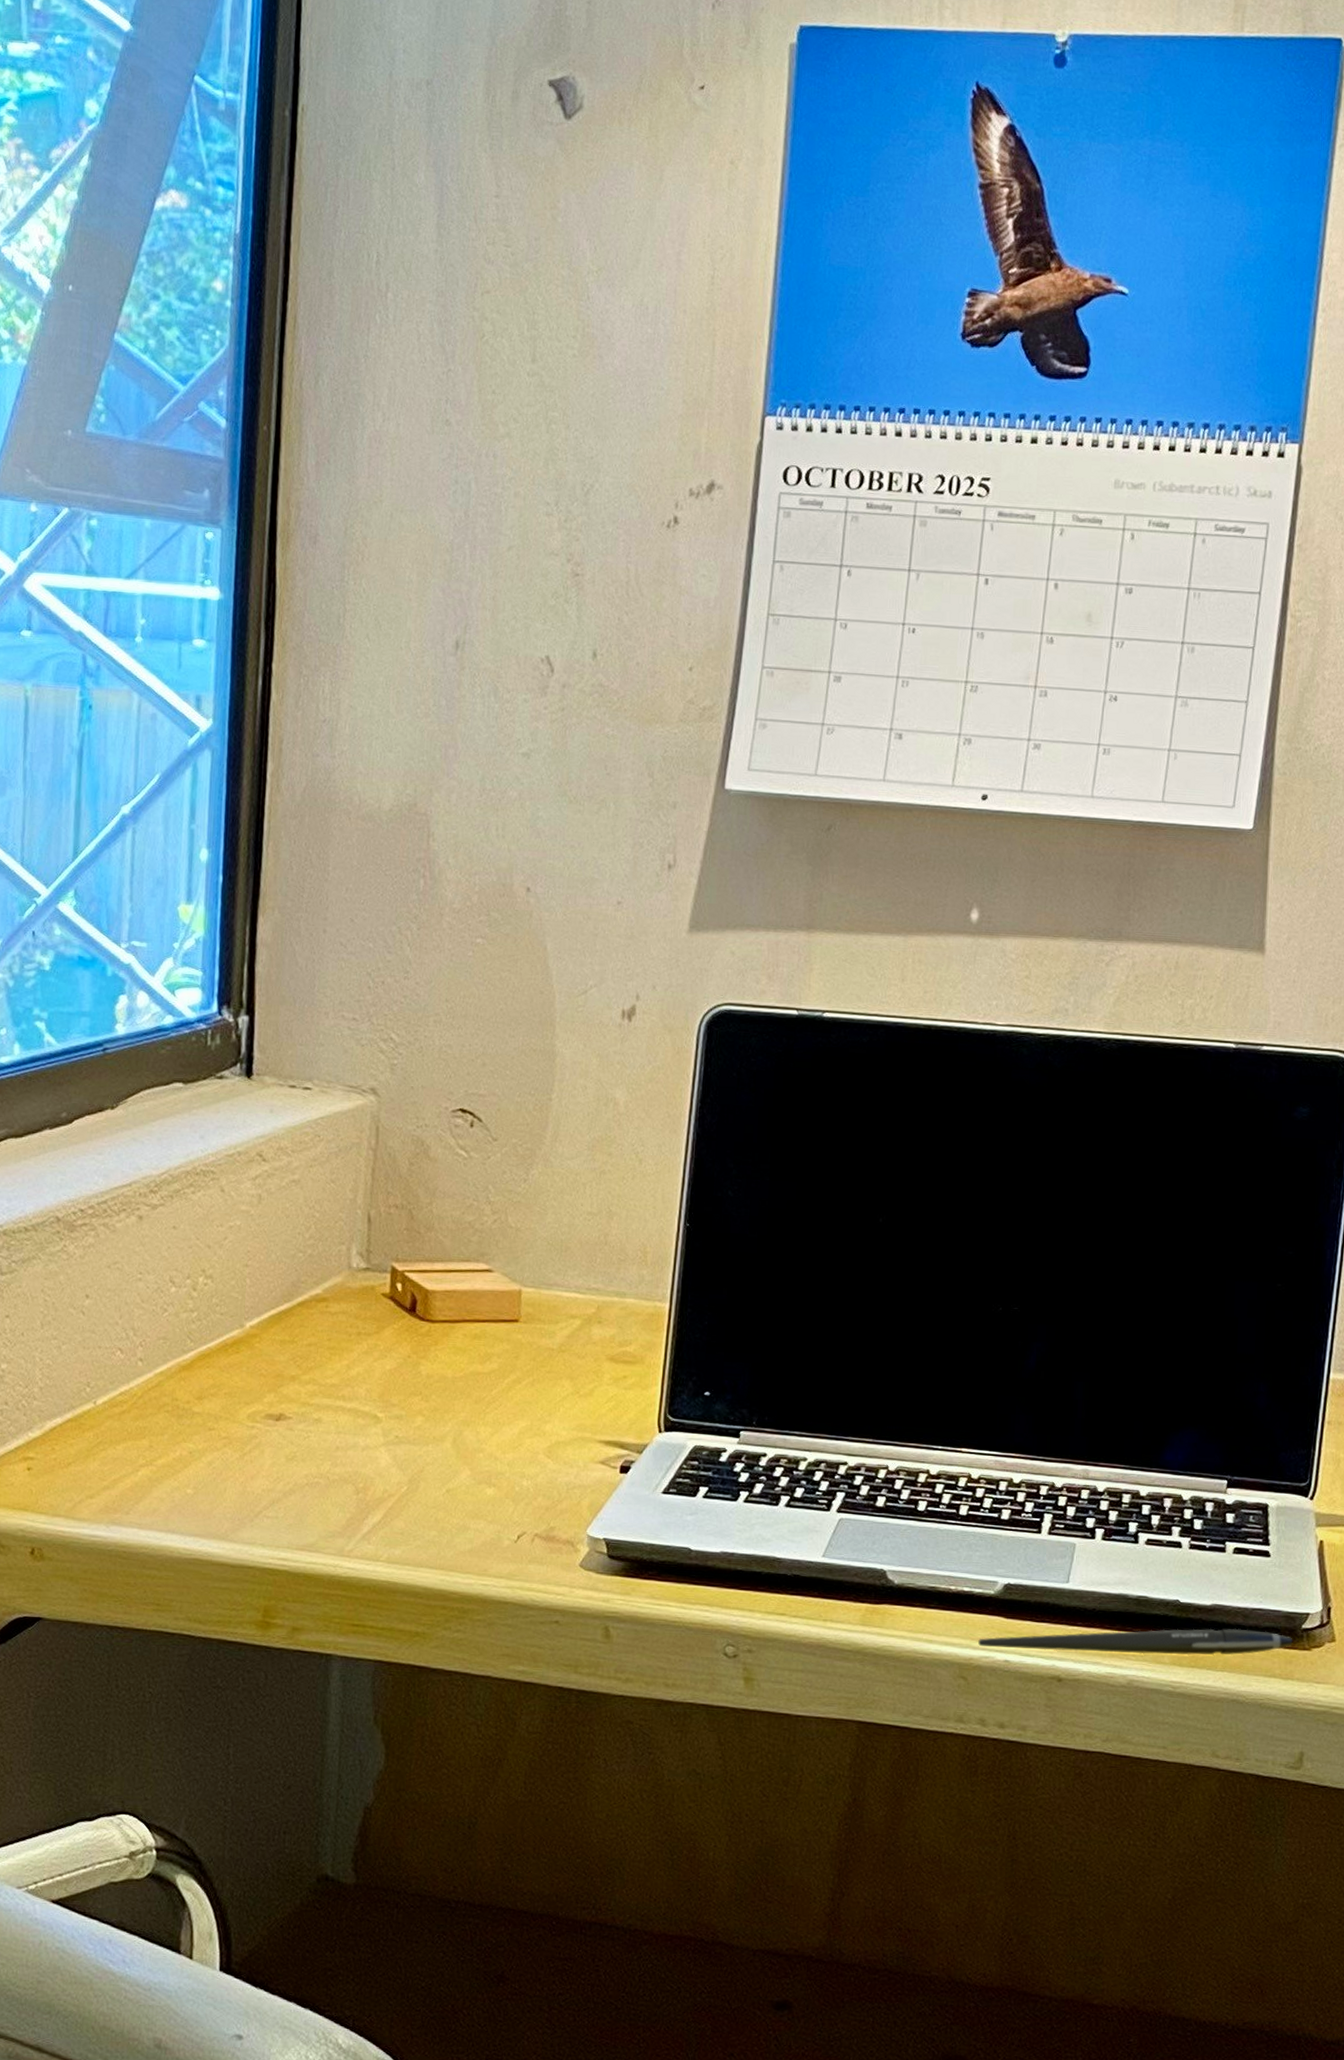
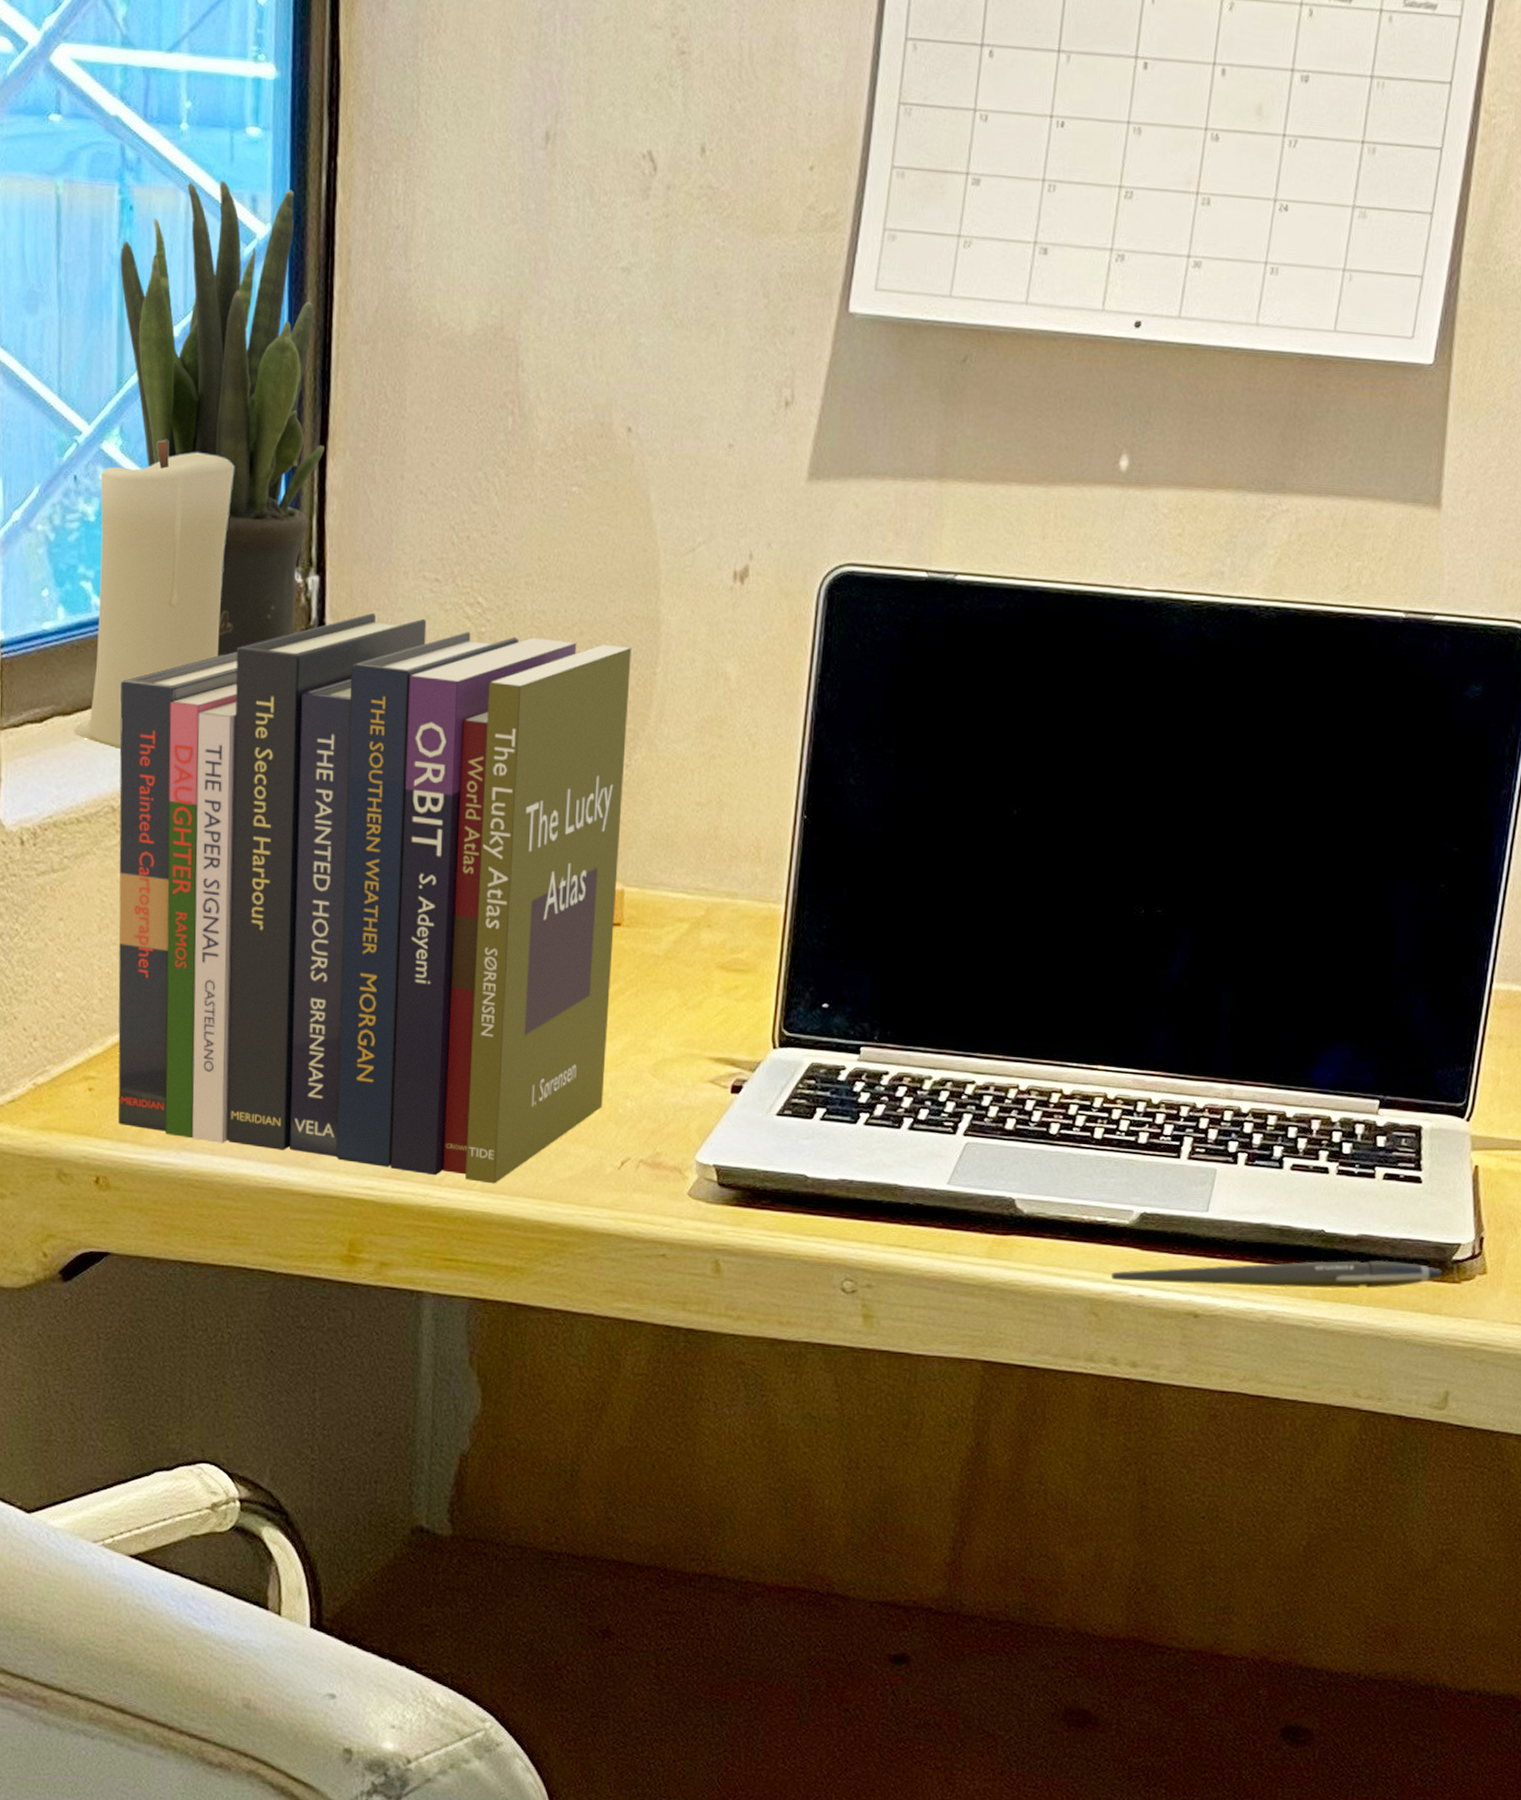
candle: none [25,901,176,1167] -> present [74,440,235,750]
books: none [53,1047,529,1556] -> present [118,612,632,1184]
potted plant: none [79,683,256,1086] -> present [120,180,324,657]

